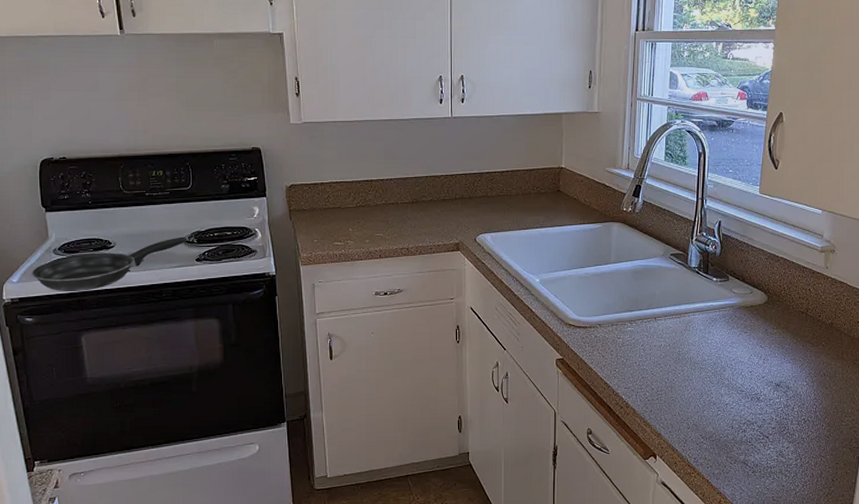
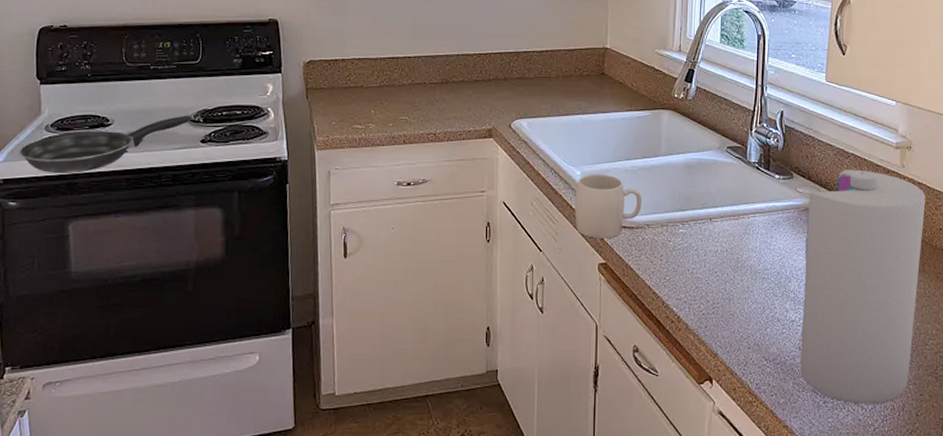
mug: none [535,280,594,338] -> present [575,173,642,239]
paper towel holder: none [733,271,846,473] -> present [800,169,926,404]

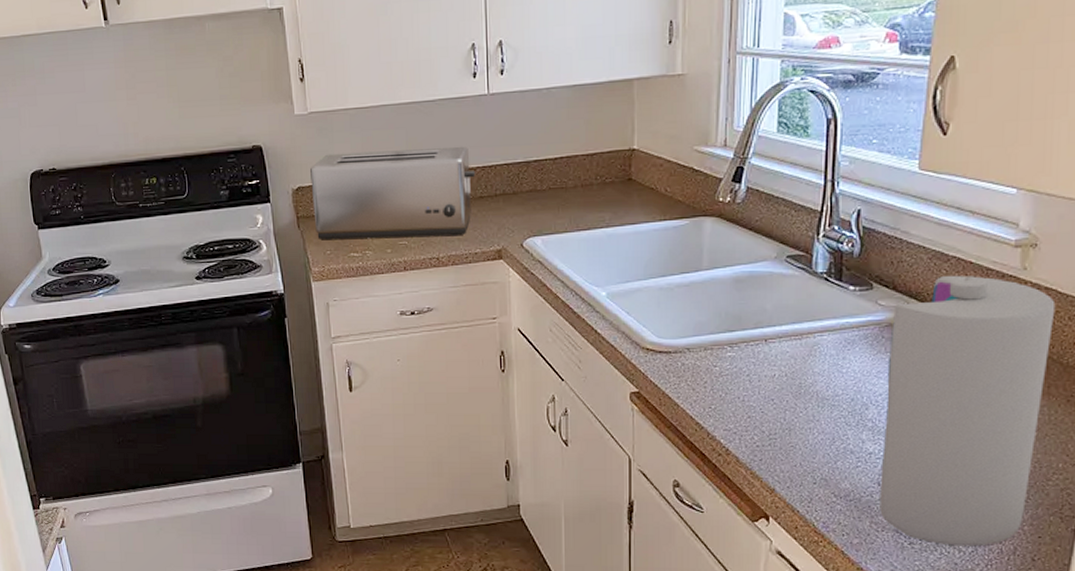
frying pan: present [20,115,193,174] -> none [28,252,186,317]
toaster: none [322,32,473,115] -> present [310,146,476,239]
mug: present [575,173,642,239] -> none [601,293,680,365]

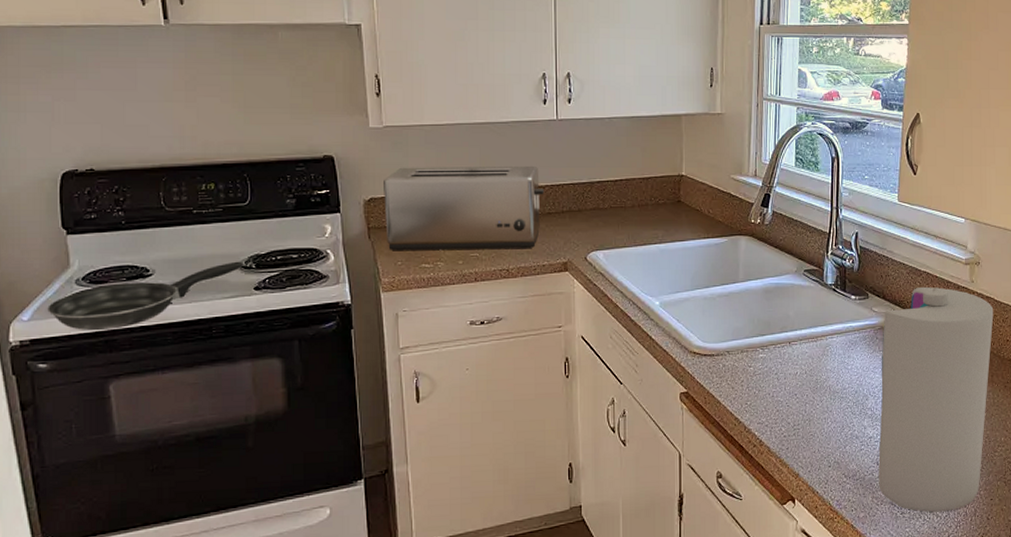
frying pan: none [28,252,186,317] -> present [47,261,245,331]

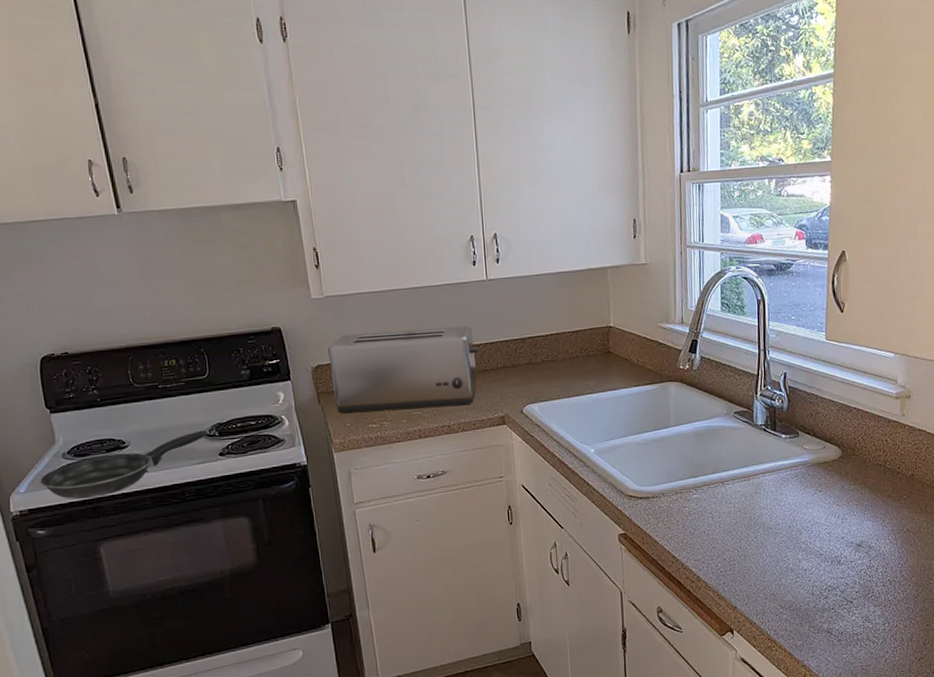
paper towel holder: present [878,286,994,513] -> none [813,422,926,639]

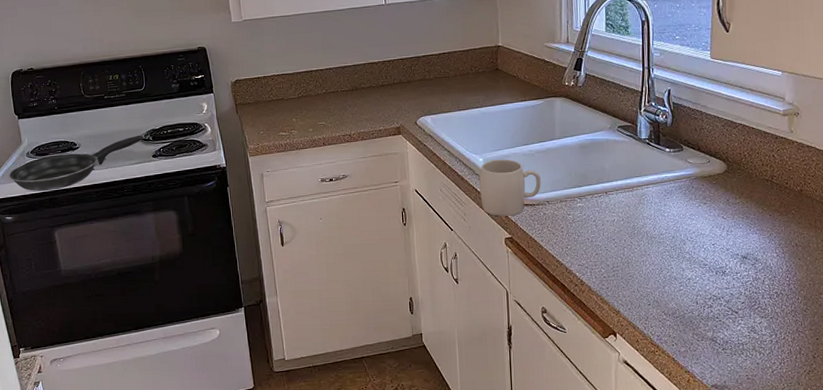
toaster: present [328,325,479,413] -> none [245,45,378,122]
mug: none [591,449,656,512] -> present [479,159,541,217]

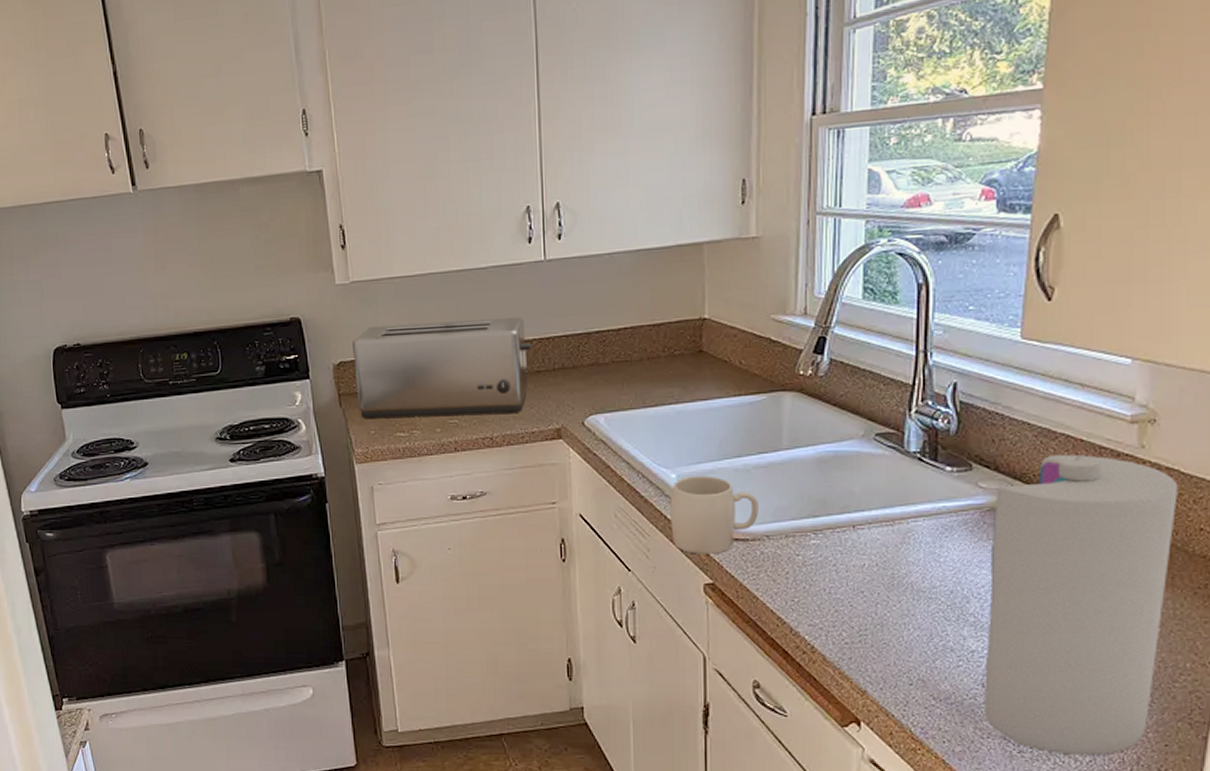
frying pan: present [9,135,144,192] -> none [50,432,219,503]
toaster: none [245,45,378,122] -> present [353,316,532,418]
paper towel holder: none [697,138,816,350] -> present [984,454,1178,756]

